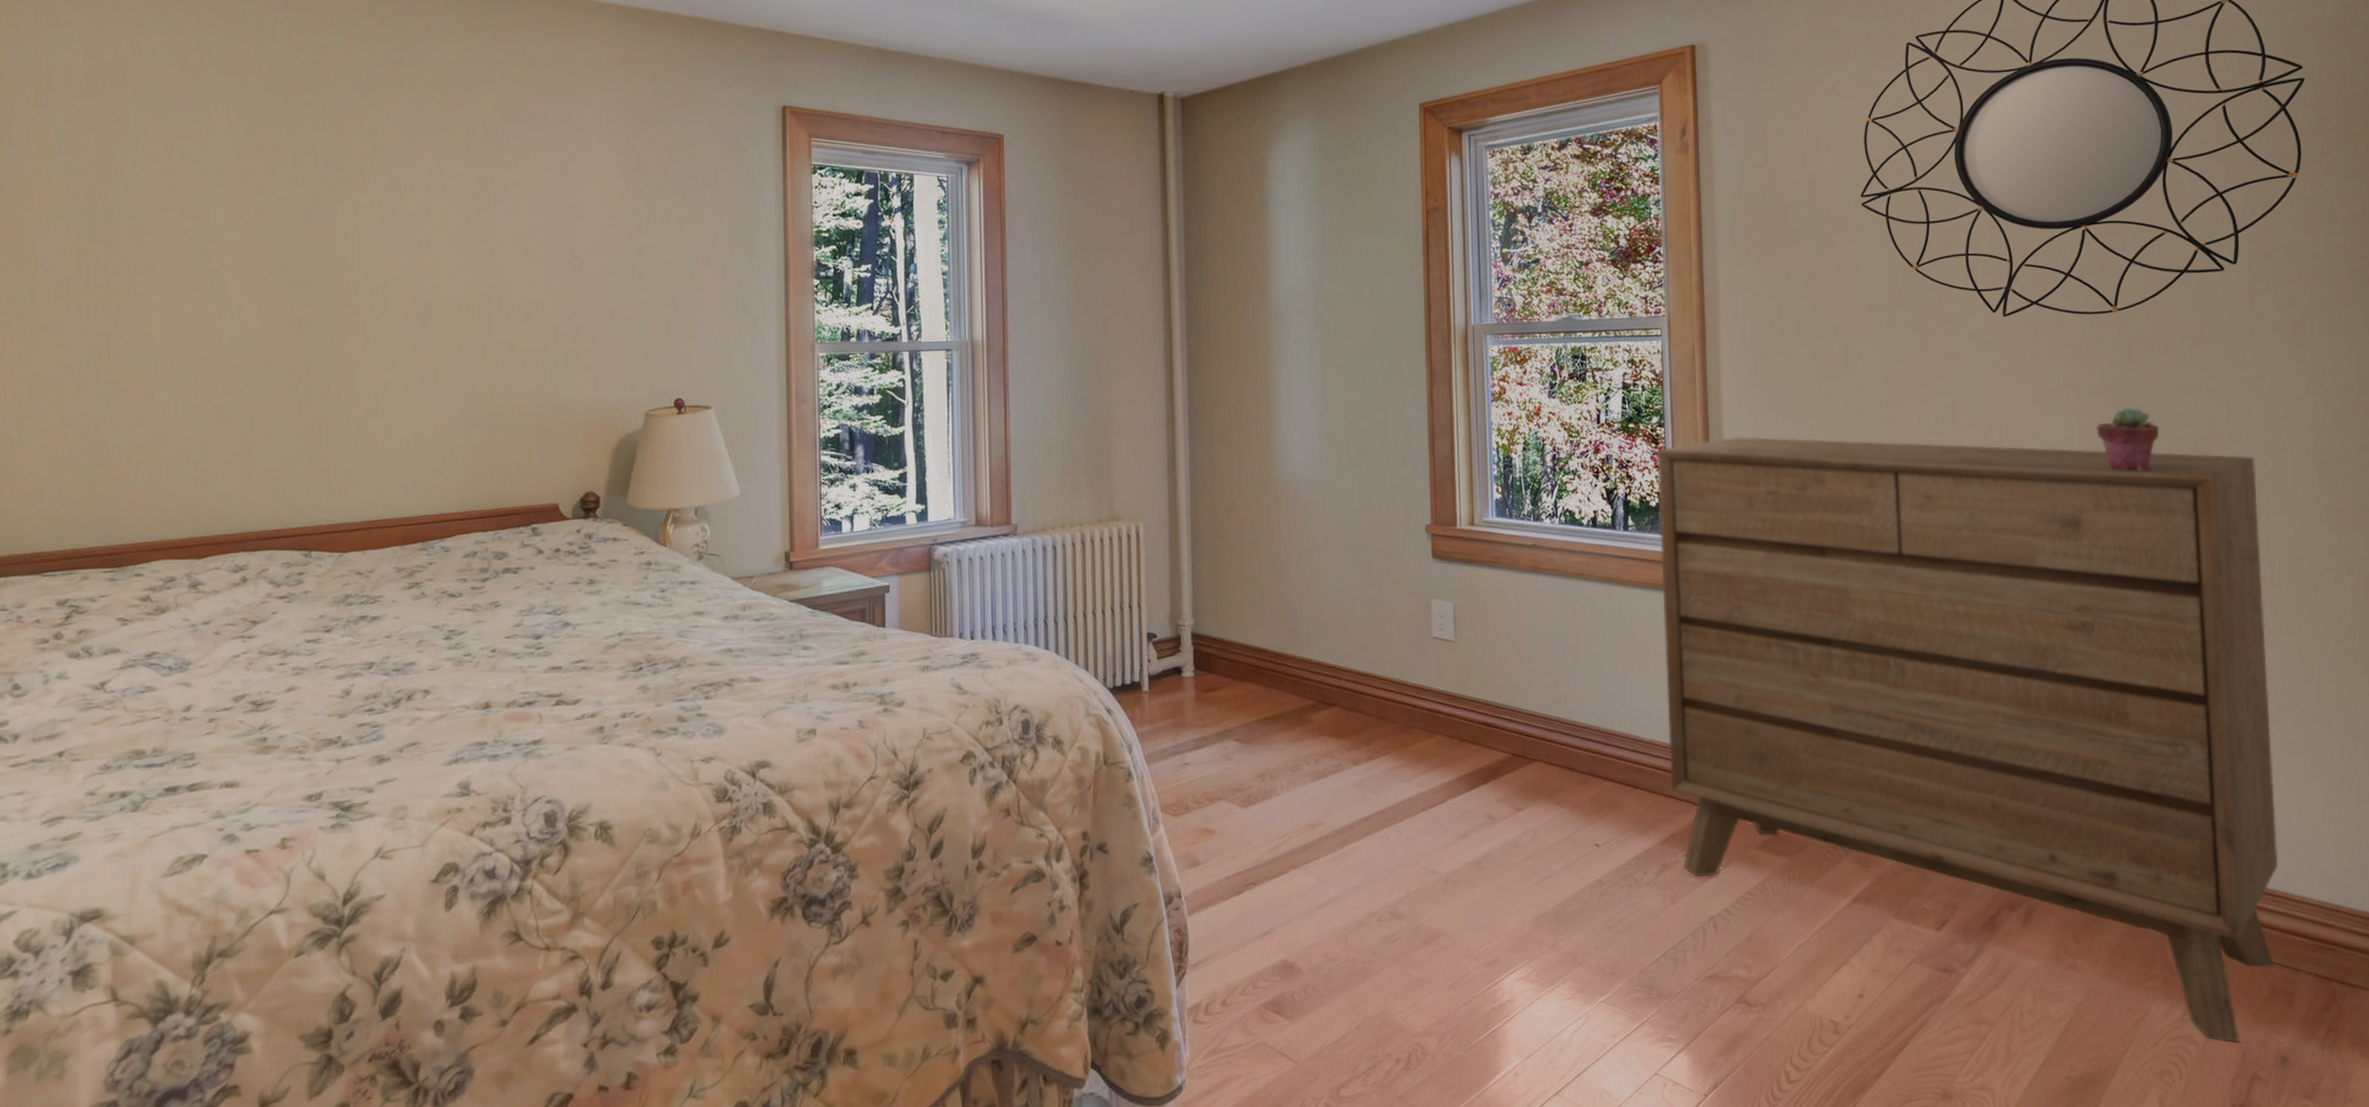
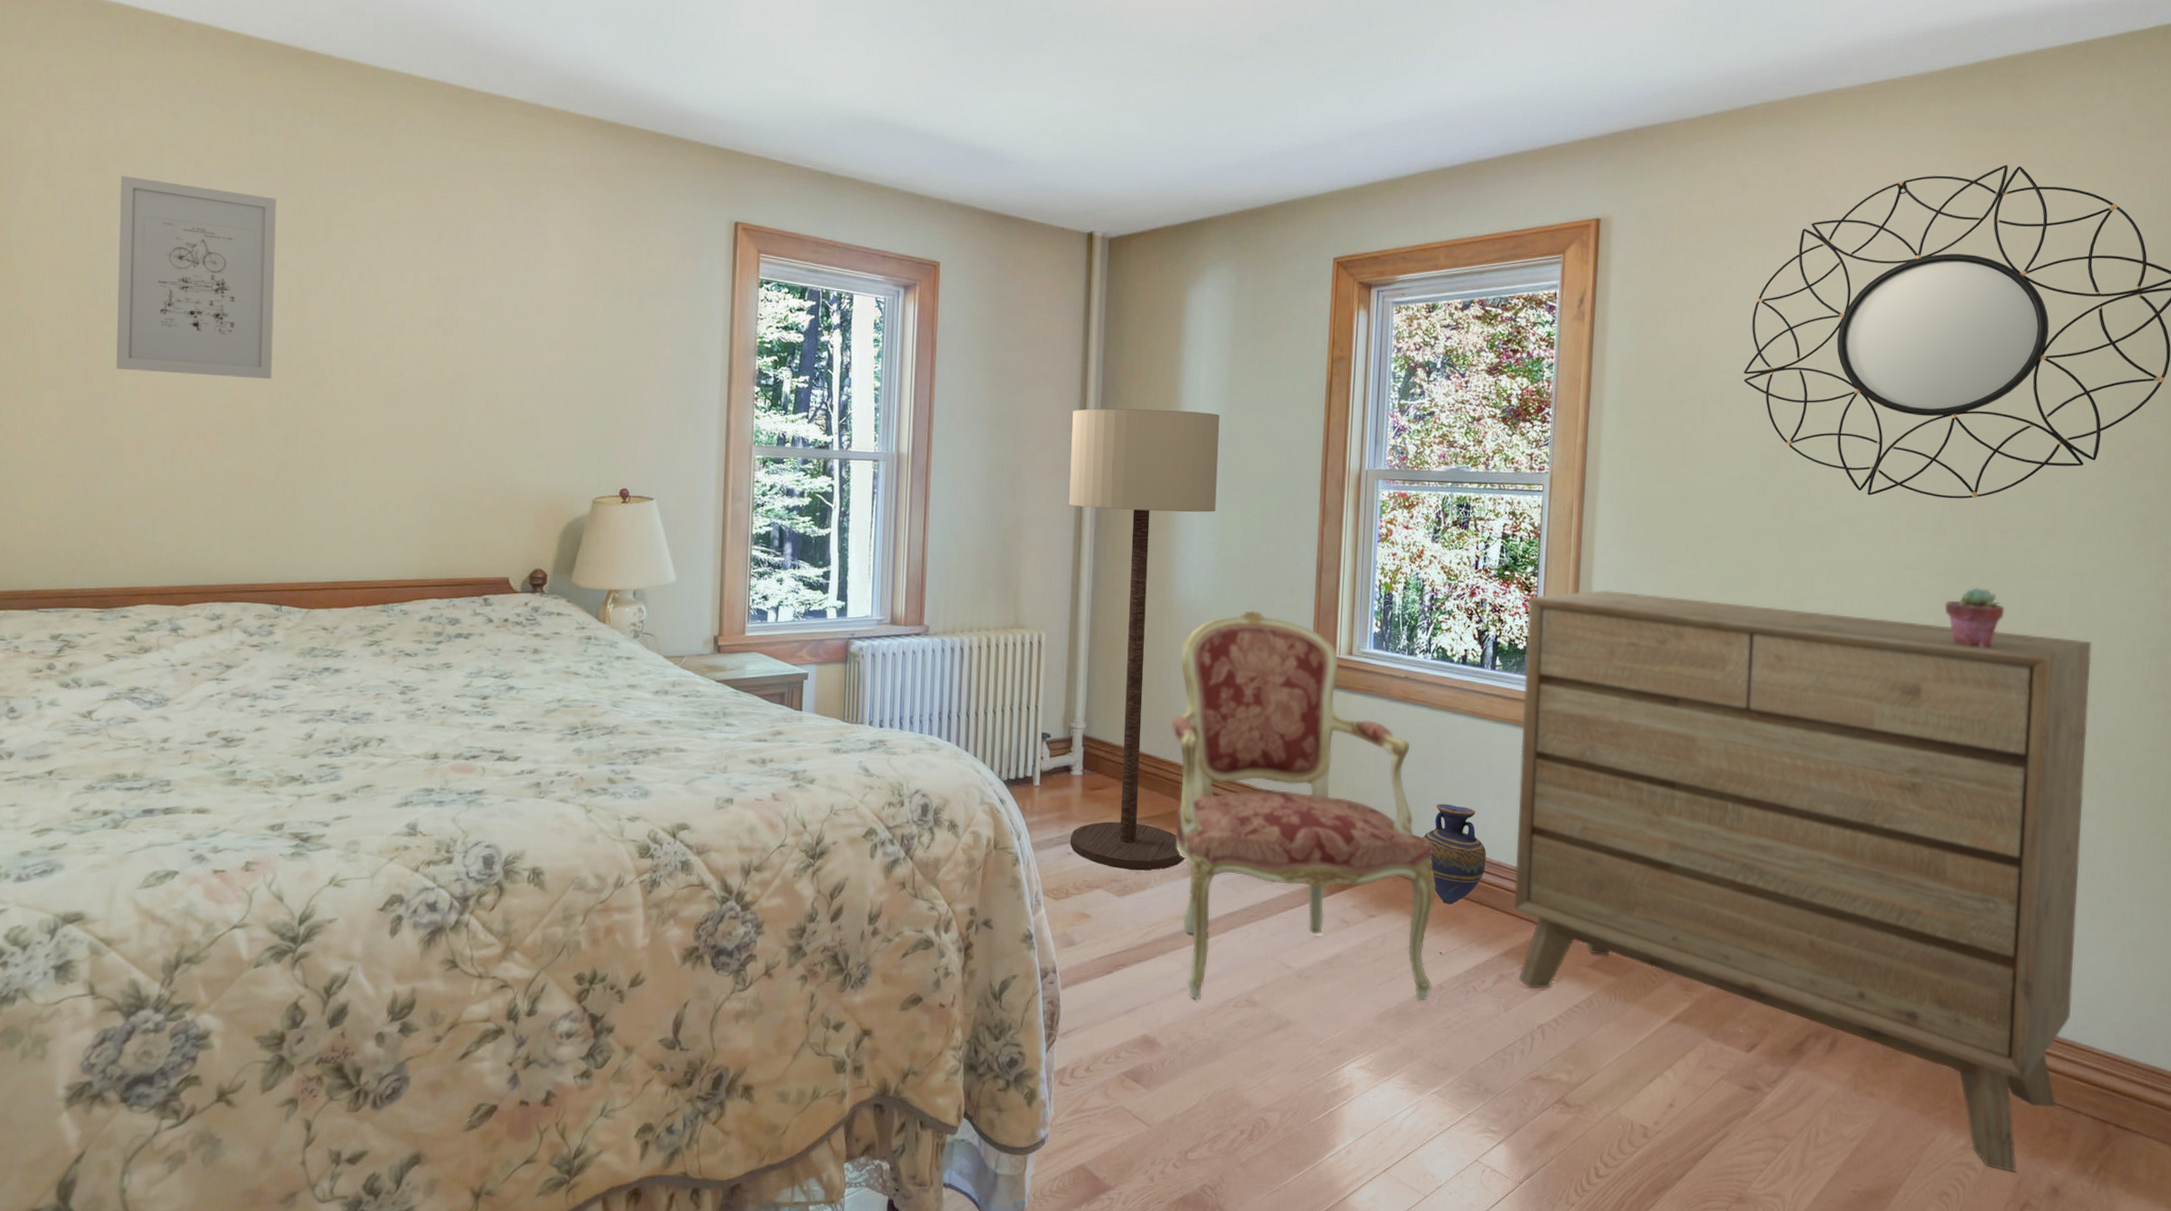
wall art: none [119,98,291,307] -> present [116,176,276,380]
floor lamp: none [1156,275,1316,777] -> present [1069,408,1220,871]
armchair: none [1286,484,1591,917] -> present [1171,610,1436,1001]
vase: none [1565,680,1637,791] -> present [1421,803,1486,905]

